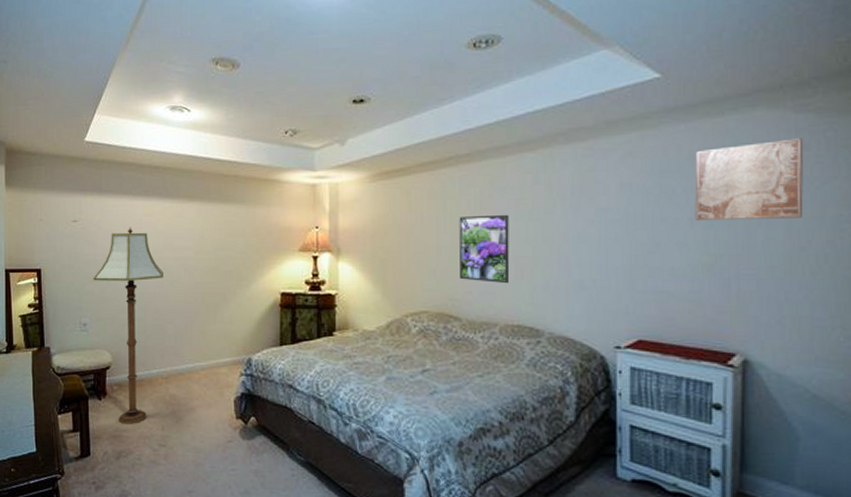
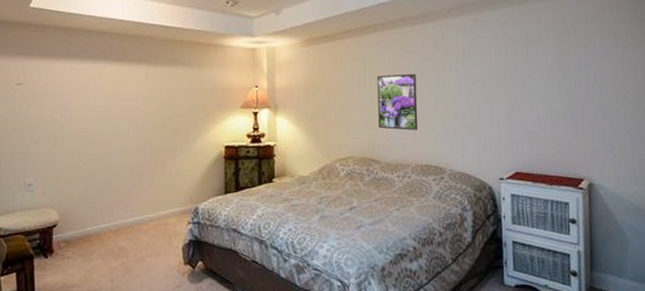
floor lamp: present [93,227,164,424] -> none [39,89,112,280]
wall art: present [694,138,804,220] -> none [550,14,623,76]

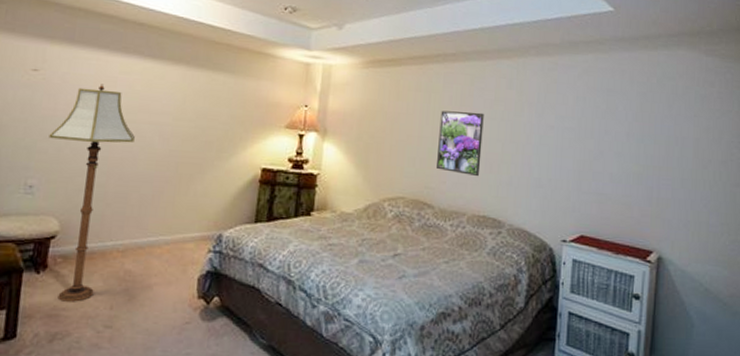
floor lamp: none [39,89,112,280] -> present [48,84,135,302]

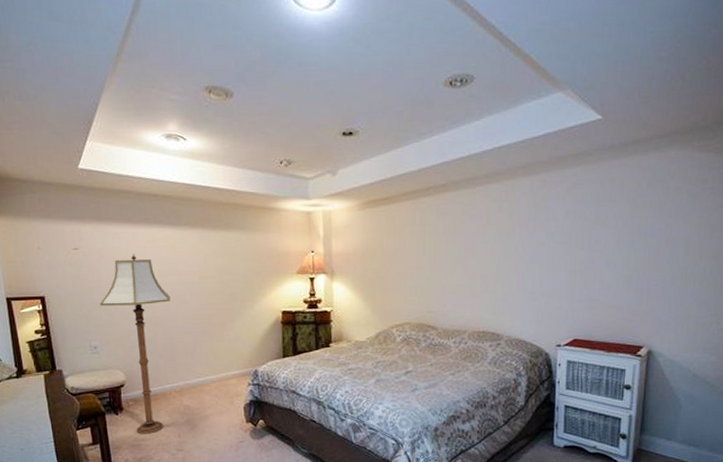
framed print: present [437,110,484,177] -> none [436,238,477,298]

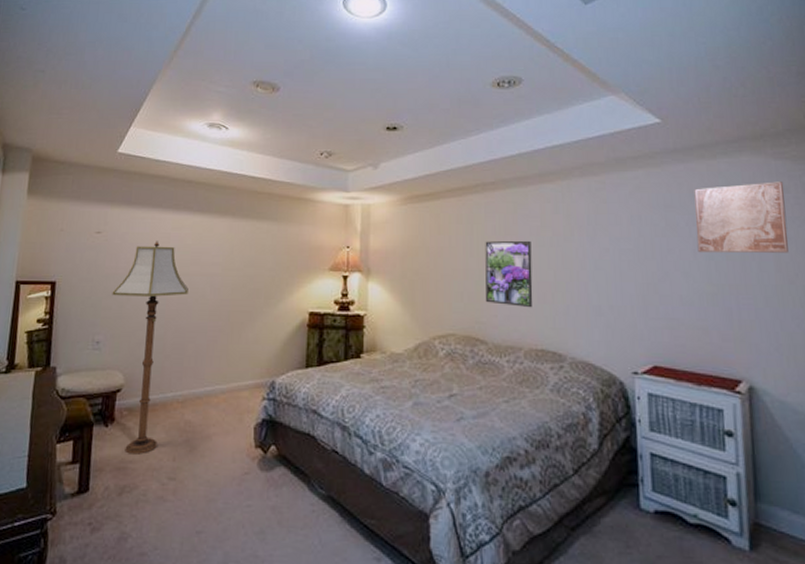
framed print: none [436,238,477,298] -> present [485,240,533,308]
wall art: none [621,173,704,241] -> present [694,181,789,253]

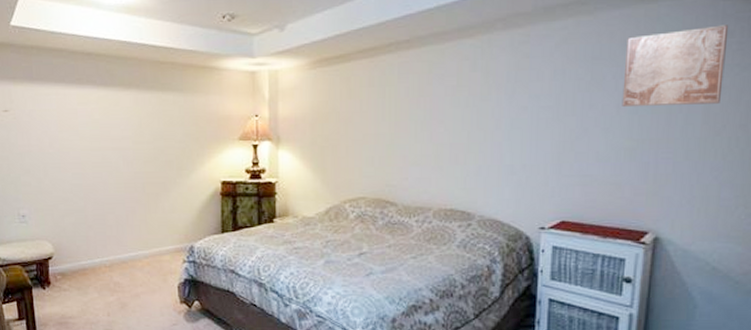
floor lamp: present [112,240,188,454] -> none [29,117,102,311]
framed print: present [485,240,533,308] -> none [397,101,446,170]

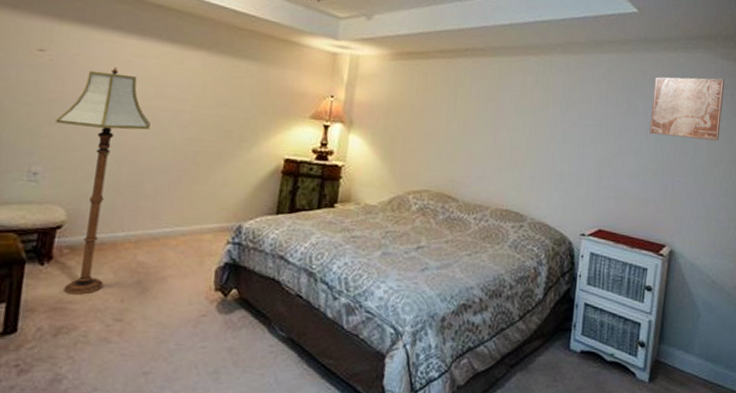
floor lamp: none [29,117,102,311] -> present [55,67,151,295]

